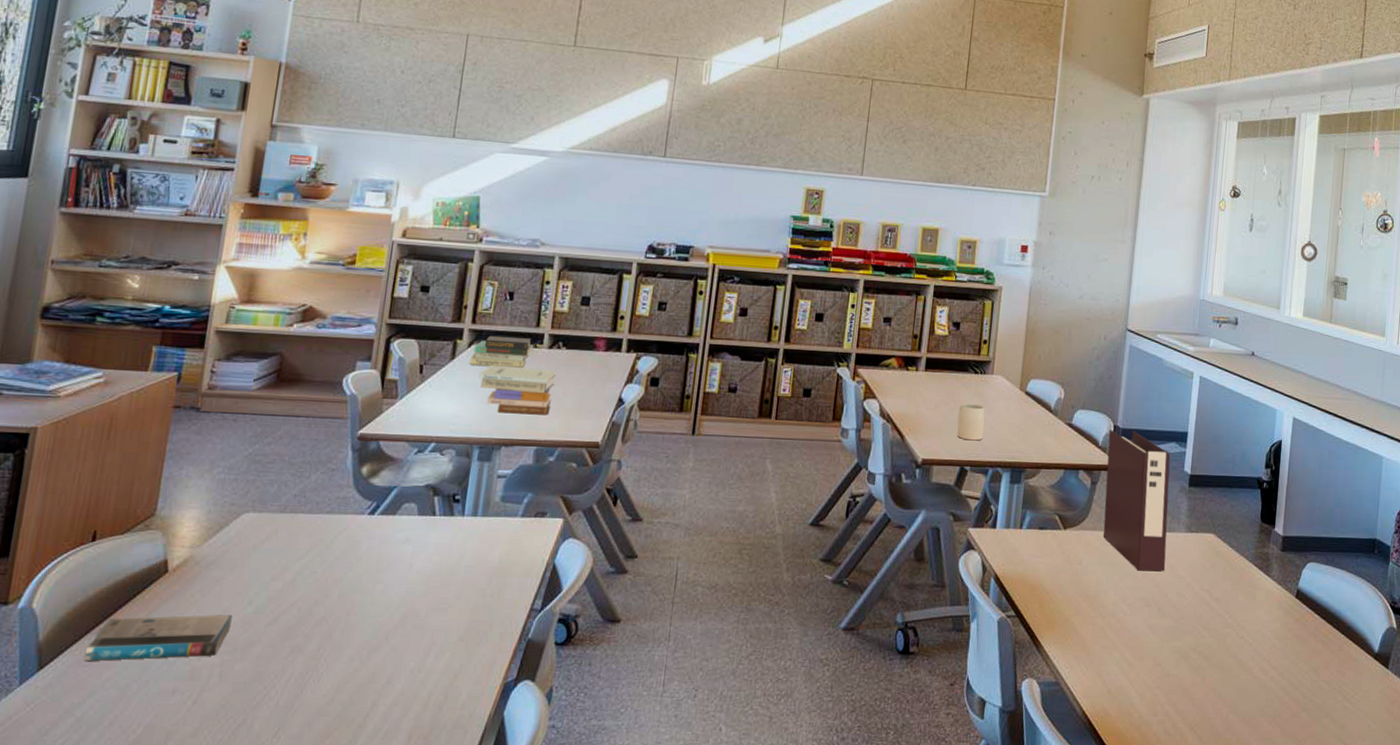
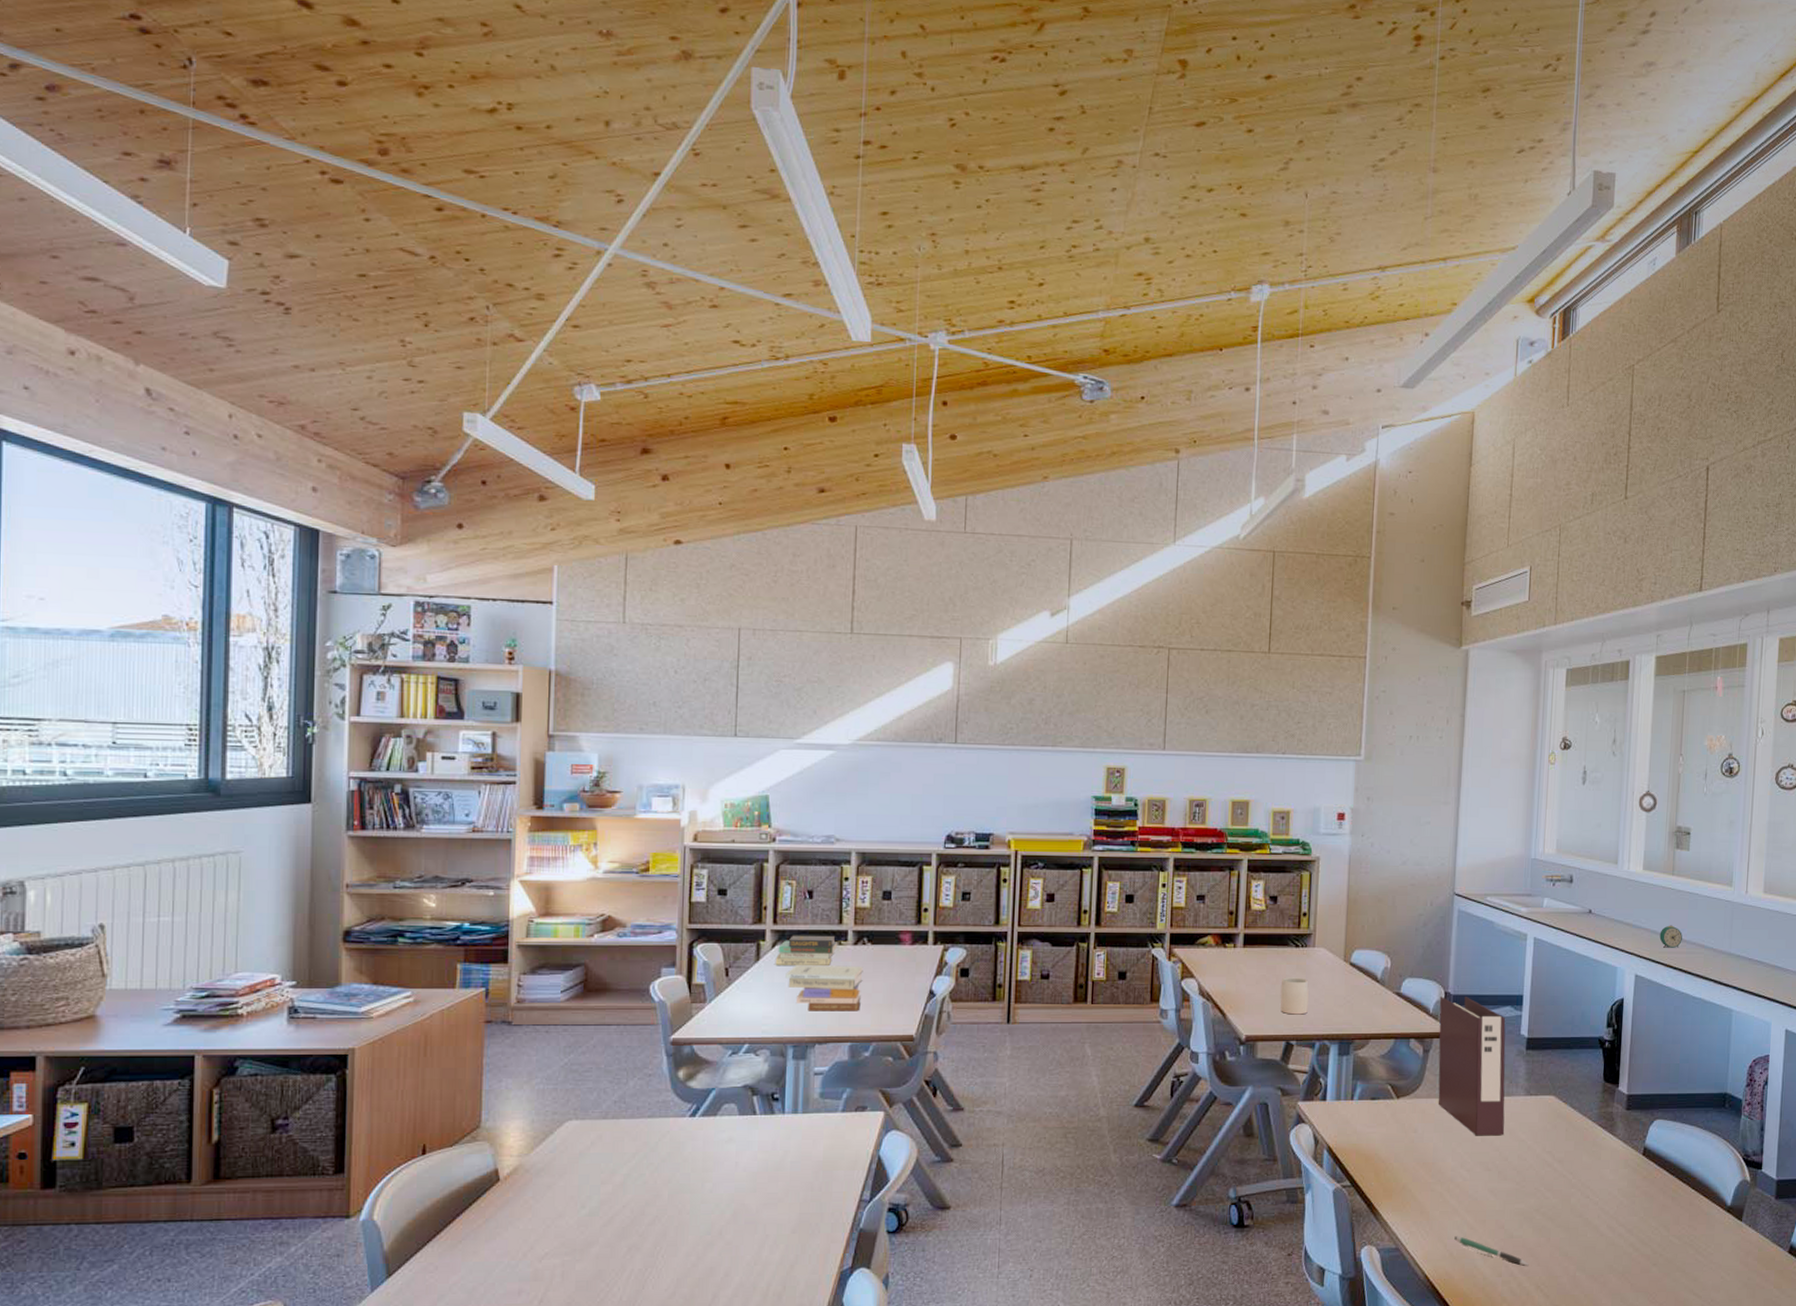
book: present [84,615,232,661] -> none [429,1218,567,1267]
pen: none [1113,672,1184,706] -> present [1454,1236,1529,1266]
alarm clock: none [1316,371,1338,394] -> present [1659,925,1682,948]

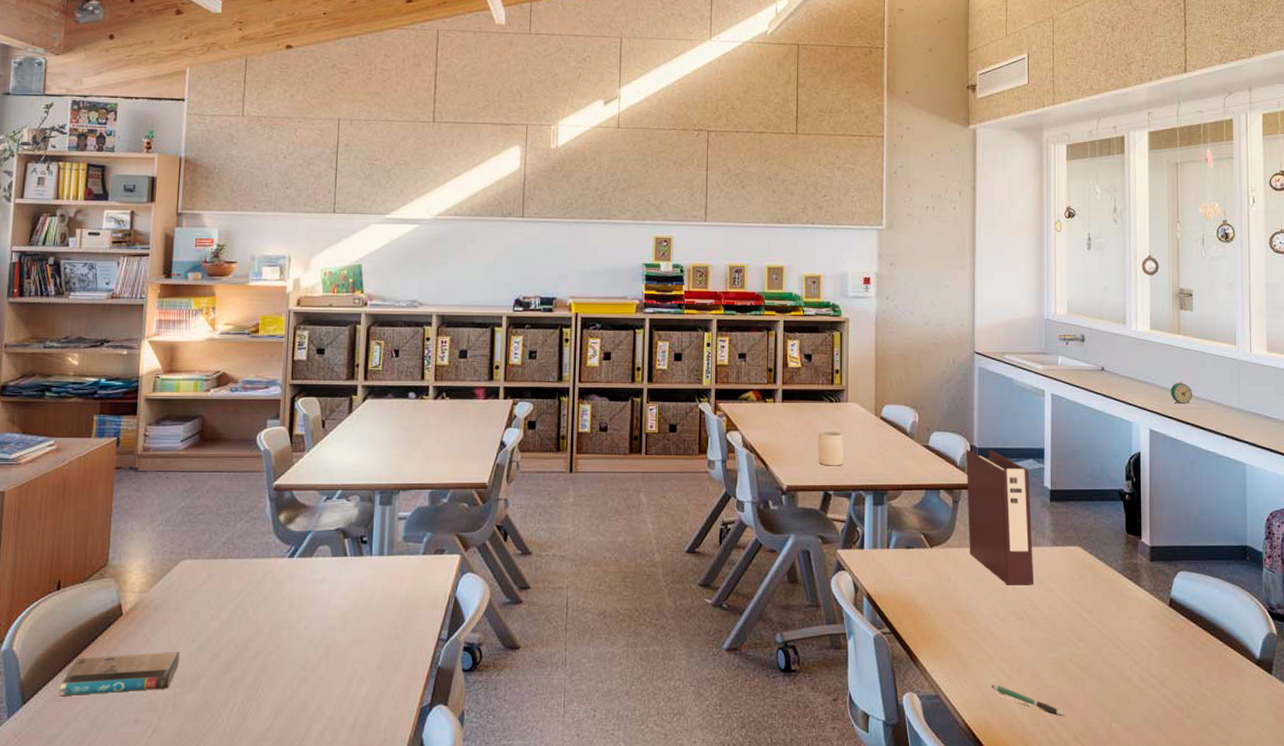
book: none [429,1218,567,1267] -> present [59,652,180,695]
books: present [775,935,838,965] -> none [365,390,421,418]
books: present [785,965,863,1011] -> none [374,418,442,461]

